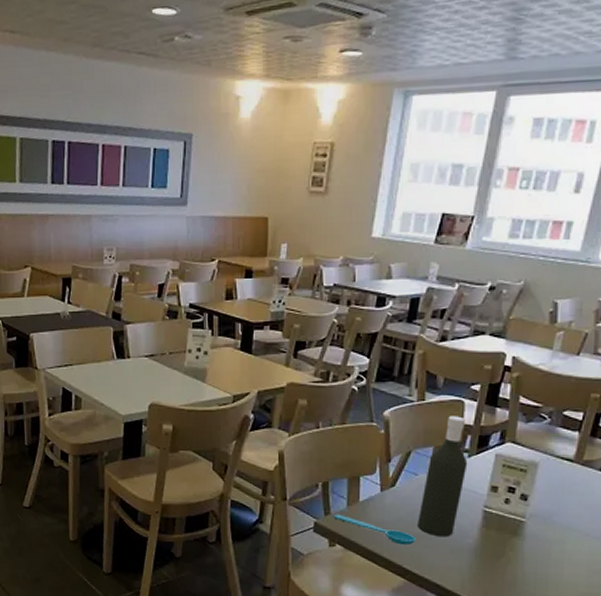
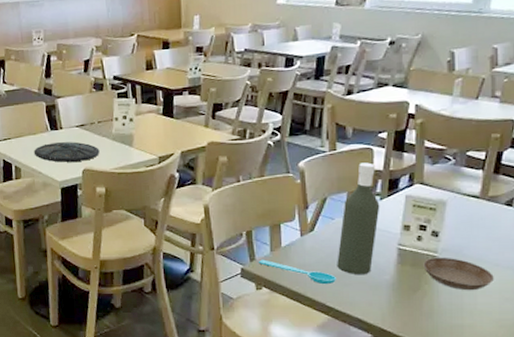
plate: none [98,373,169,395] -> present [34,141,100,162]
saucer: none [509,522,583,561] -> present [423,257,494,291]

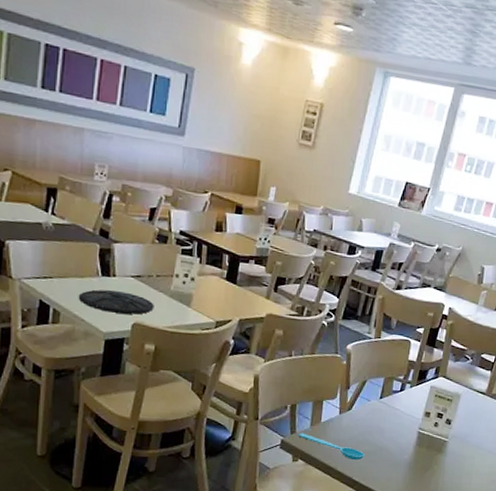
bottle: present [337,162,380,275] -> none [366,352,410,454]
saucer: present [423,257,494,291] -> none [435,442,487,473]

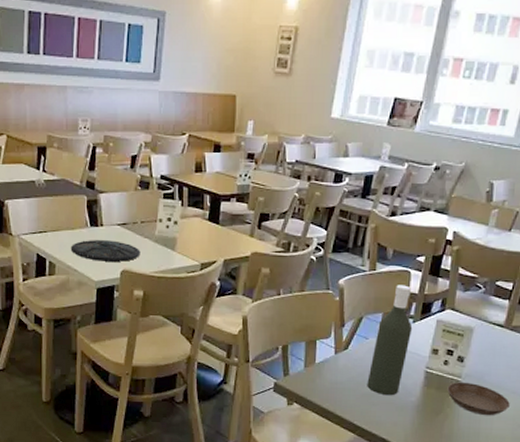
spoon: present [297,433,364,461] -> none [291,375,365,404]
bottle: none [366,352,410,454] -> present [367,285,413,396]
saucer: none [435,442,487,473] -> present [447,381,510,416]

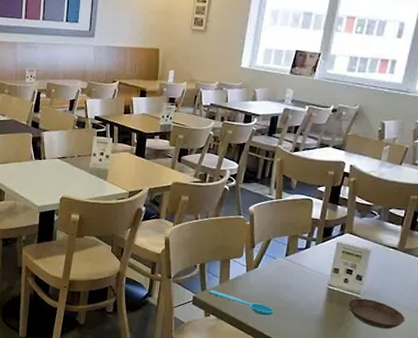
plate: present [72,240,140,262] -> none [19,171,77,190]
spoon: none [291,375,365,404] -> present [208,289,274,316]
bottle: present [367,285,413,396] -> none [275,211,315,310]

